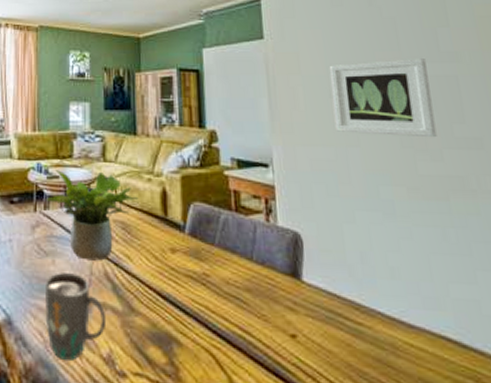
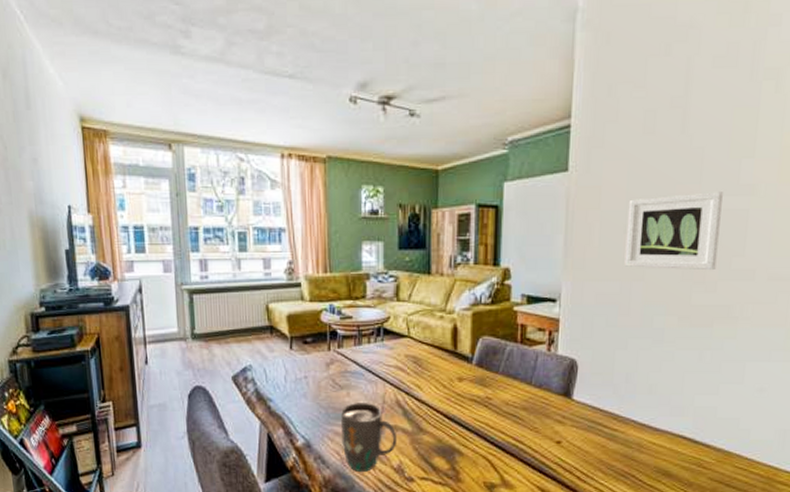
potted plant: present [45,170,139,261] -> none [339,310,430,391]

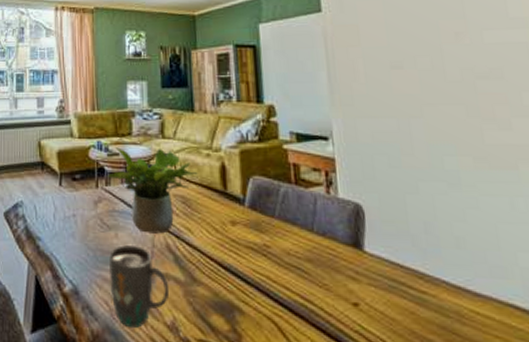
potted plant: none [339,310,430,391] -> present [106,147,198,234]
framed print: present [624,192,723,271] -> none [390,26,505,107]

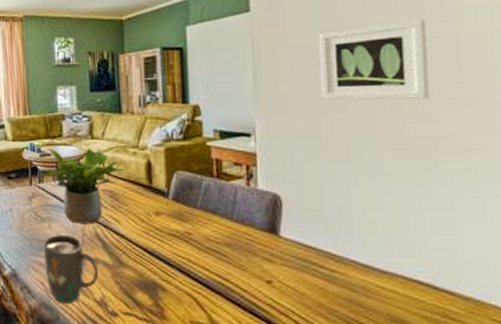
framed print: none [390,26,505,107] -> present [318,19,429,100]

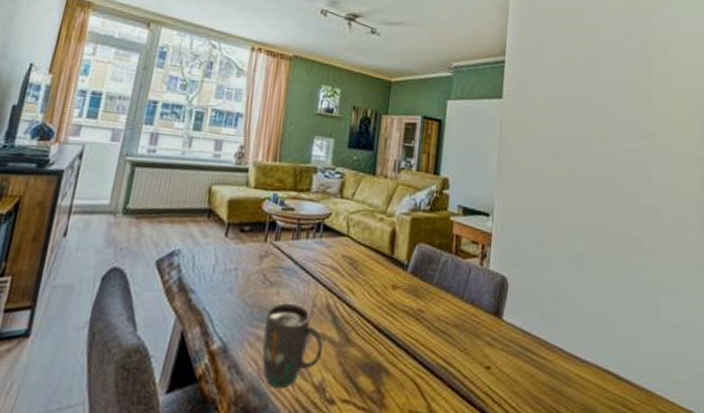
potted plant: present [39,148,125,224] -> none [277,202,369,294]
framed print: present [318,19,429,100] -> none [550,130,629,203]

